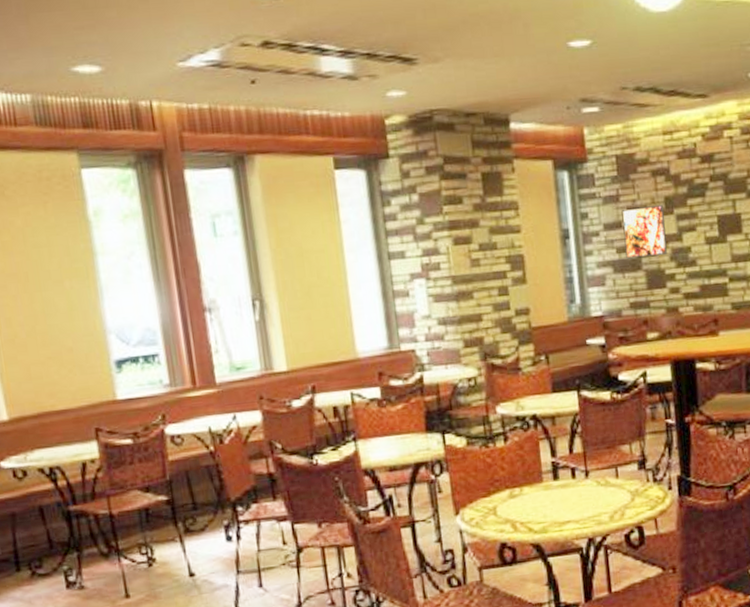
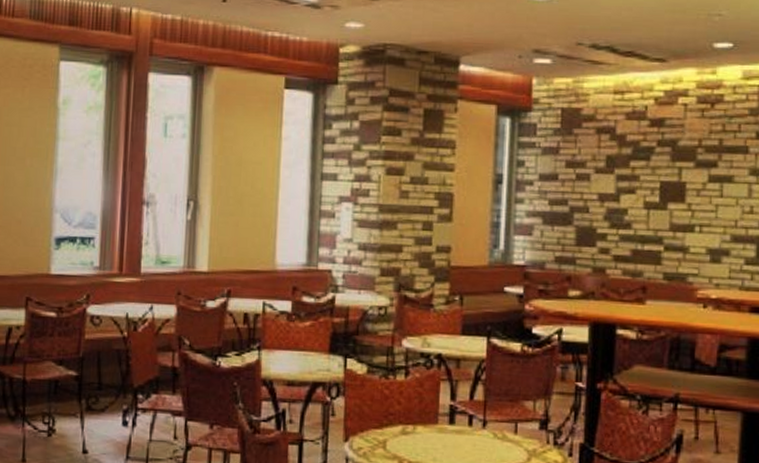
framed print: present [621,204,667,259] -> none [558,162,605,214]

